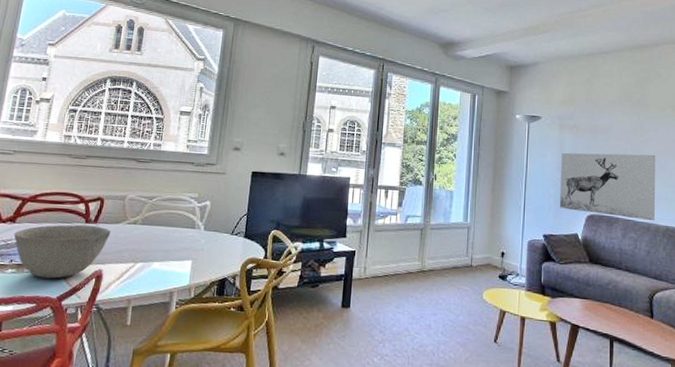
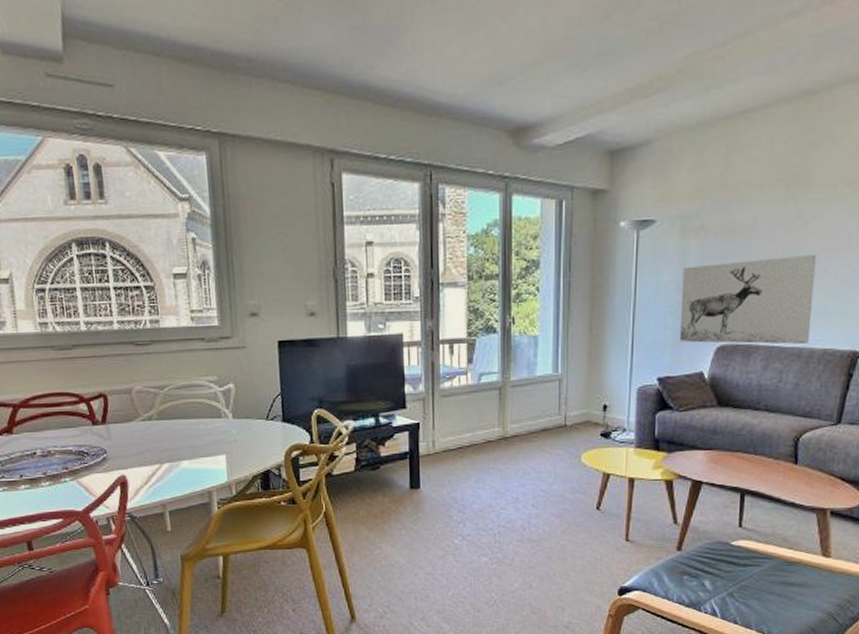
bowl: present [14,224,111,279] -> none [15,427,125,491]

